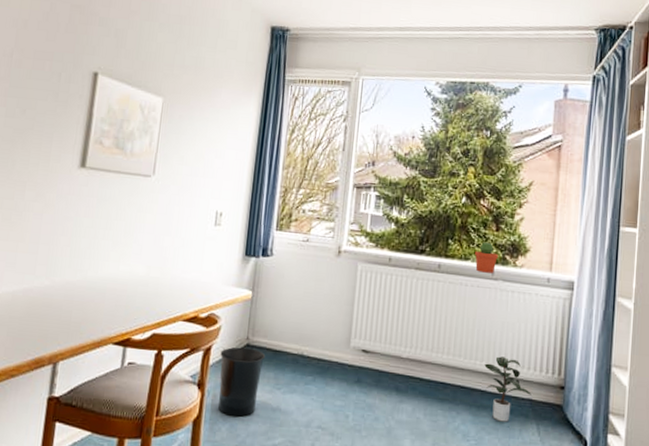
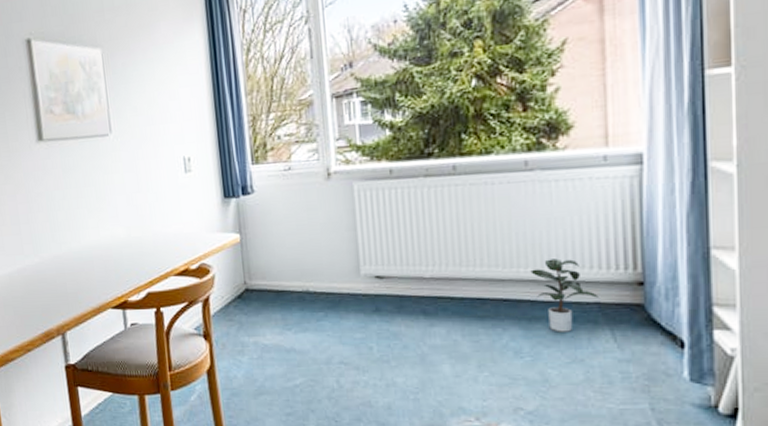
waste bin: present [218,347,265,417] -> none [220,292,268,362]
succulent plant: present [474,242,498,273] -> none [497,127,530,166]

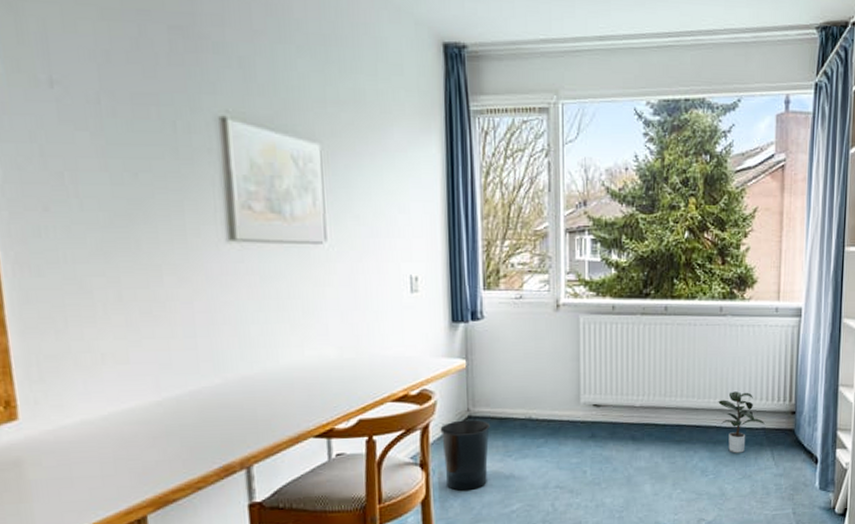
waste bin: none [220,292,268,362] -> present [440,419,490,491]

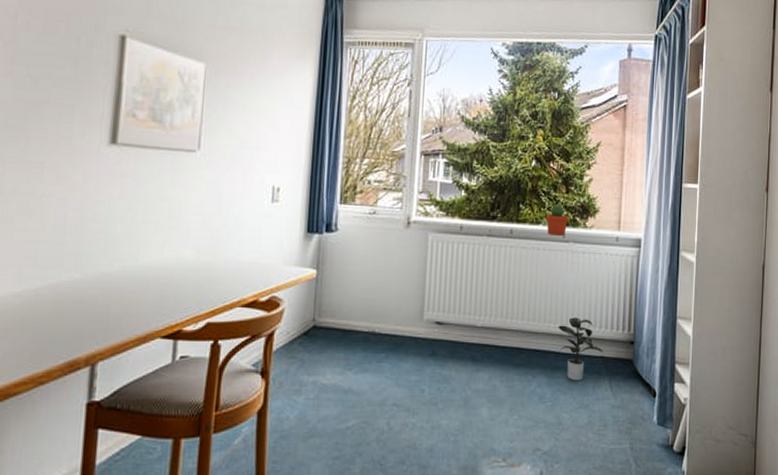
waste bin: present [440,419,490,491] -> none [284,329,333,402]
succulent plant: none [701,277,725,310] -> present [545,204,569,236]

